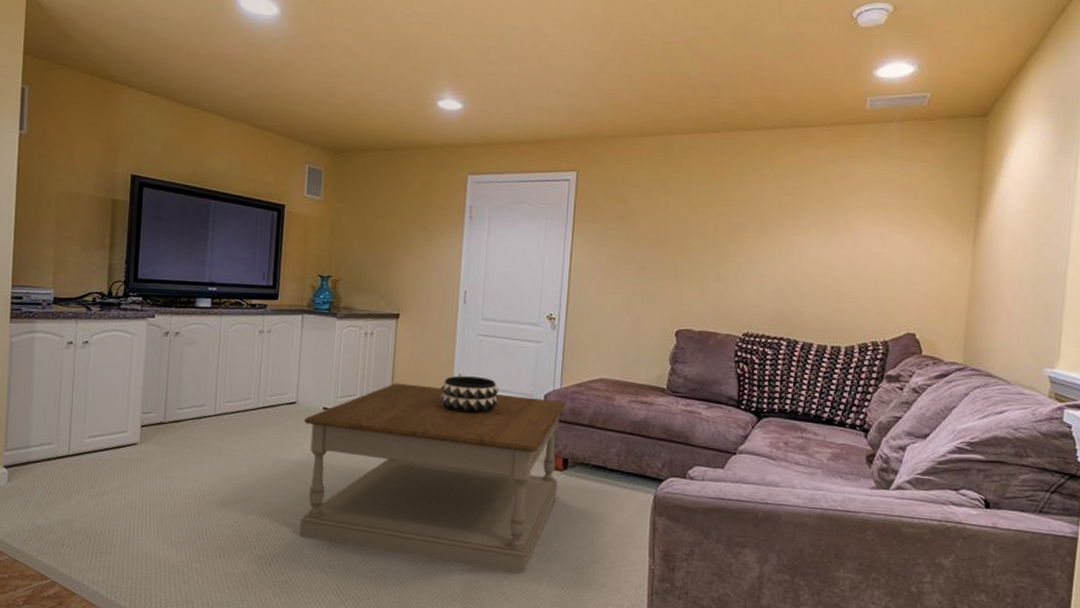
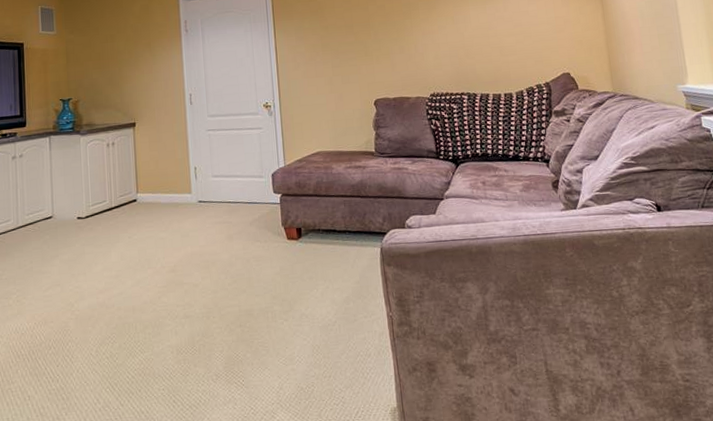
coffee table: present [299,383,565,574] -> none [61,177,297,343]
decorative bowl: present [440,375,500,414] -> none [180,167,233,202]

